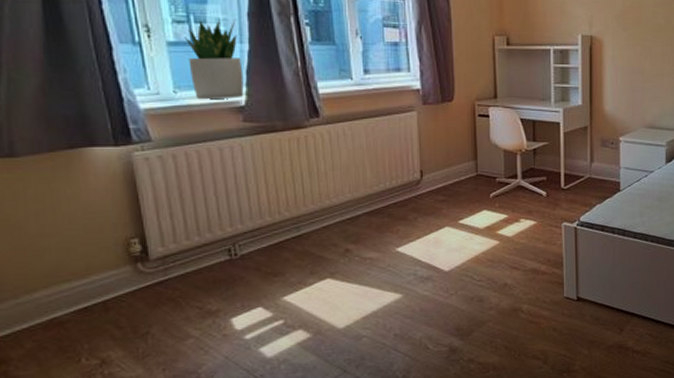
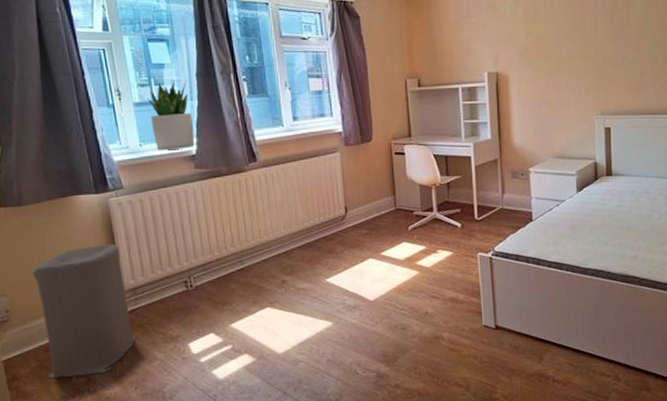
laundry basket: none [27,206,165,362] -> present [32,244,136,379]

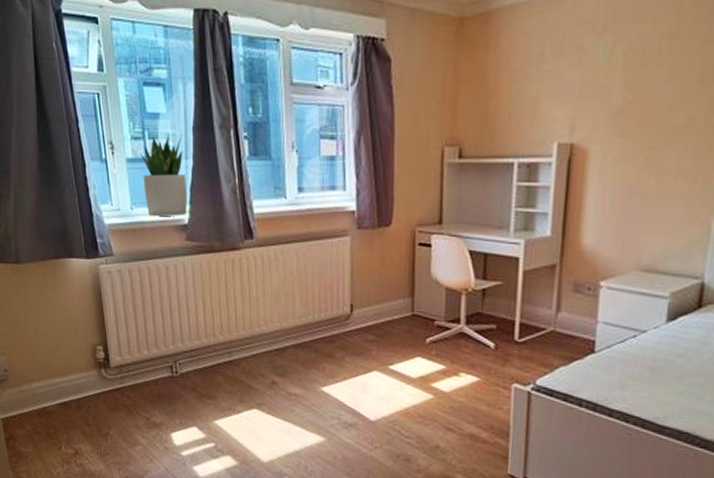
laundry basket: present [32,244,136,379] -> none [27,314,121,448]

